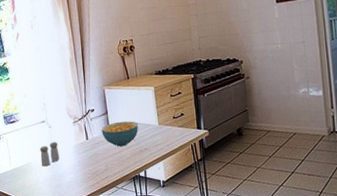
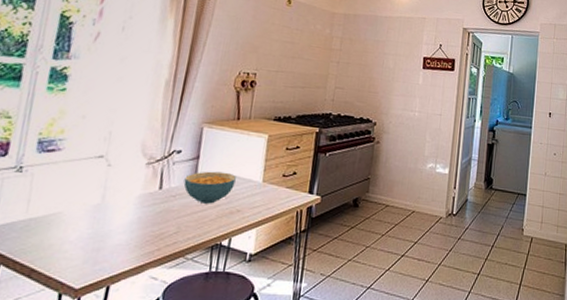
salt and pepper shaker: present [40,142,60,167] -> none [78,186,115,220]

